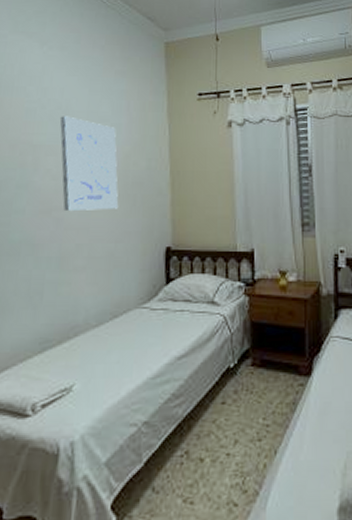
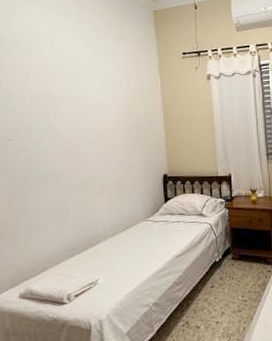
wall art: present [59,116,119,212] -> none [71,72,124,149]

